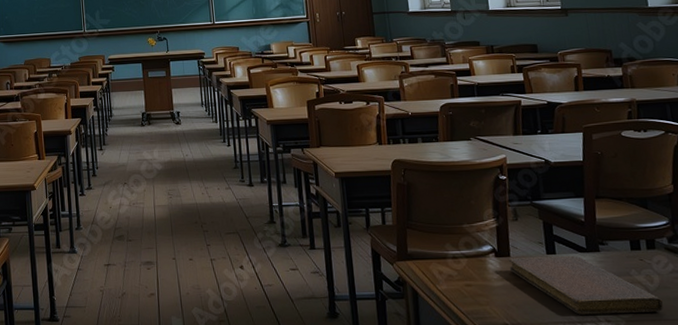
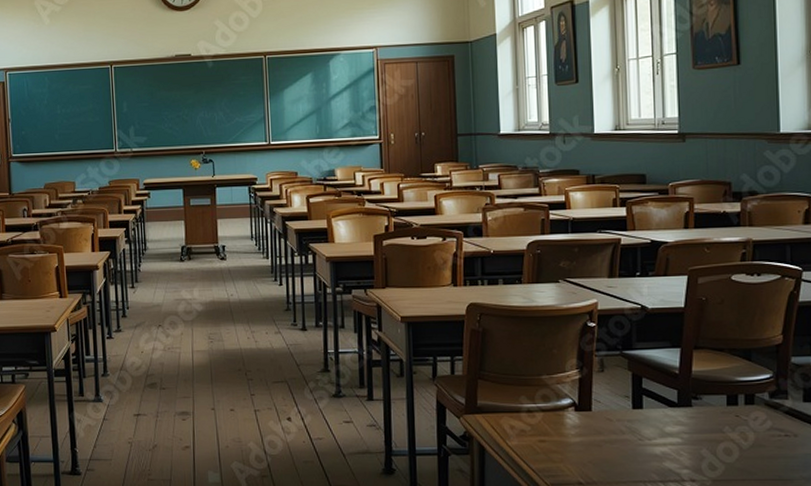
notebook: present [508,255,664,315] -> none [588,410,756,474]

